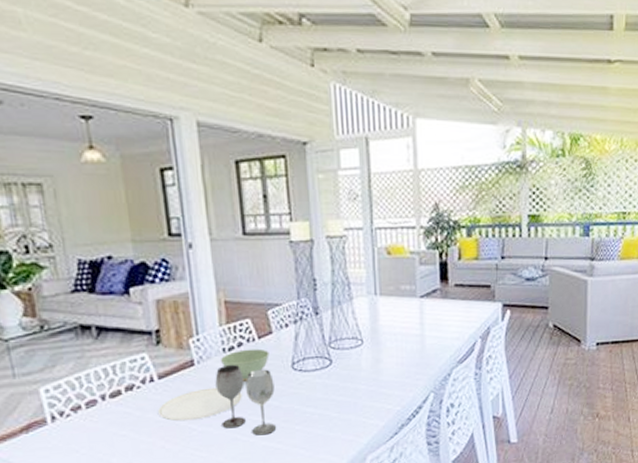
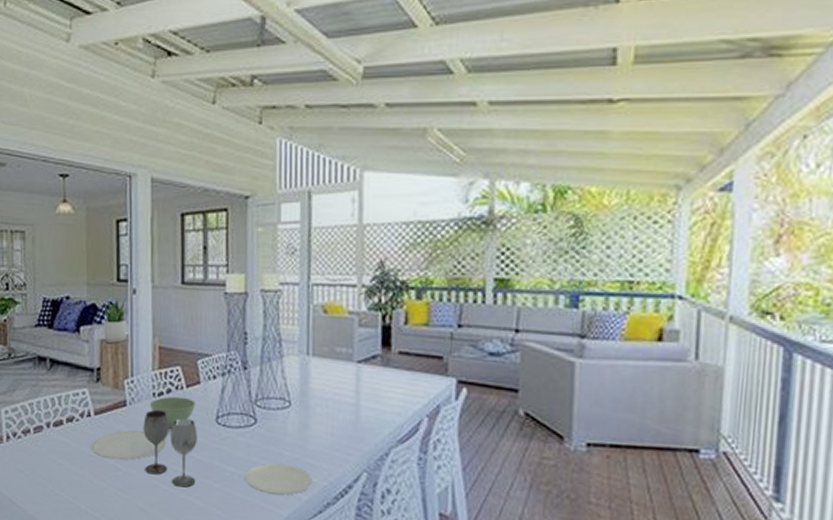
planter: none [155,254,187,304] -> present [103,298,127,345]
plate: none [325,397,387,426] -> present [245,463,312,495]

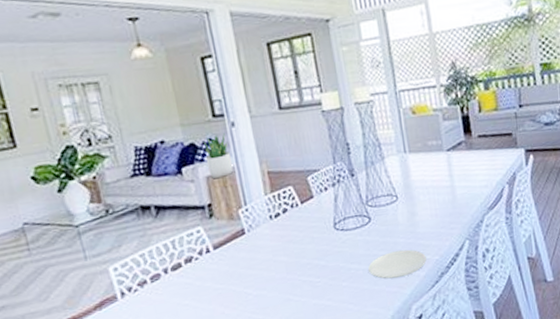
plate: present [91,430,166,460] -> none [216,252,291,288]
wineglass: present [143,409,198,488] -> none [265,229,325,295]
bowl: present [149,396,196,429] -> none [267,212,313,245]

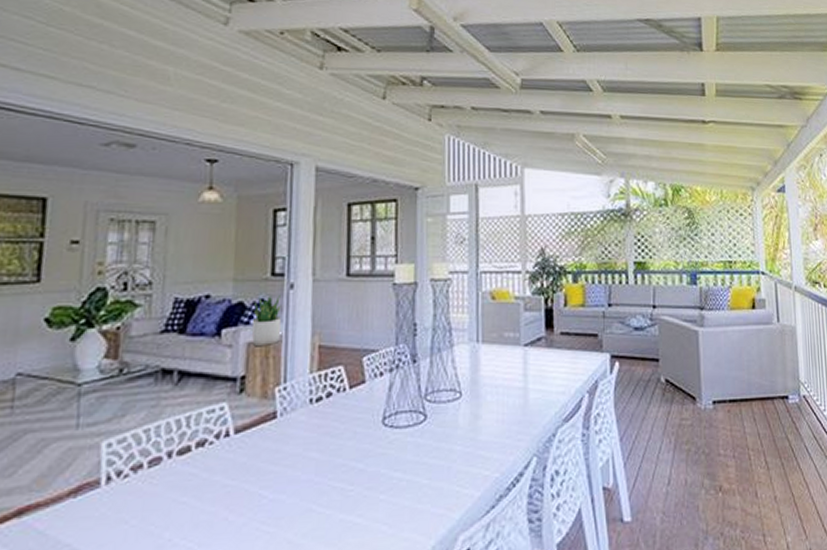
plate: present [368,249,426,279] -> none [414,460,484,496]

